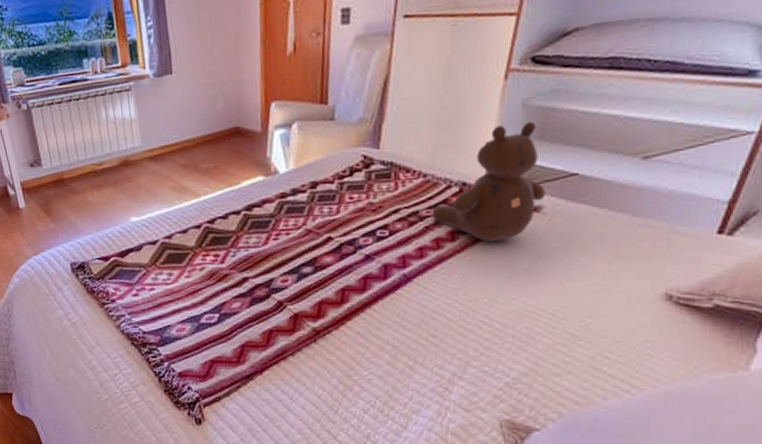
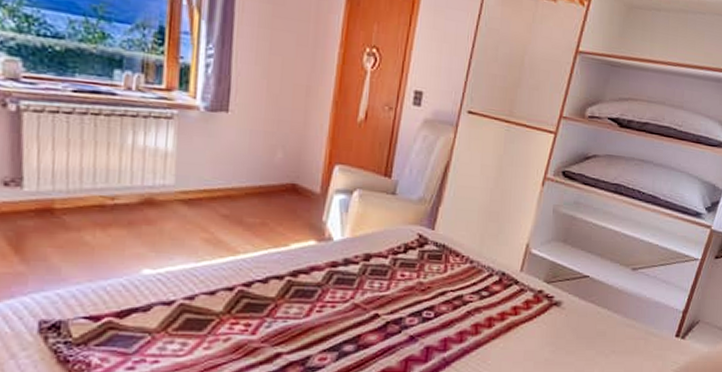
teddy bear: present [431,121,545,242] -> none [474,225,565,331]

